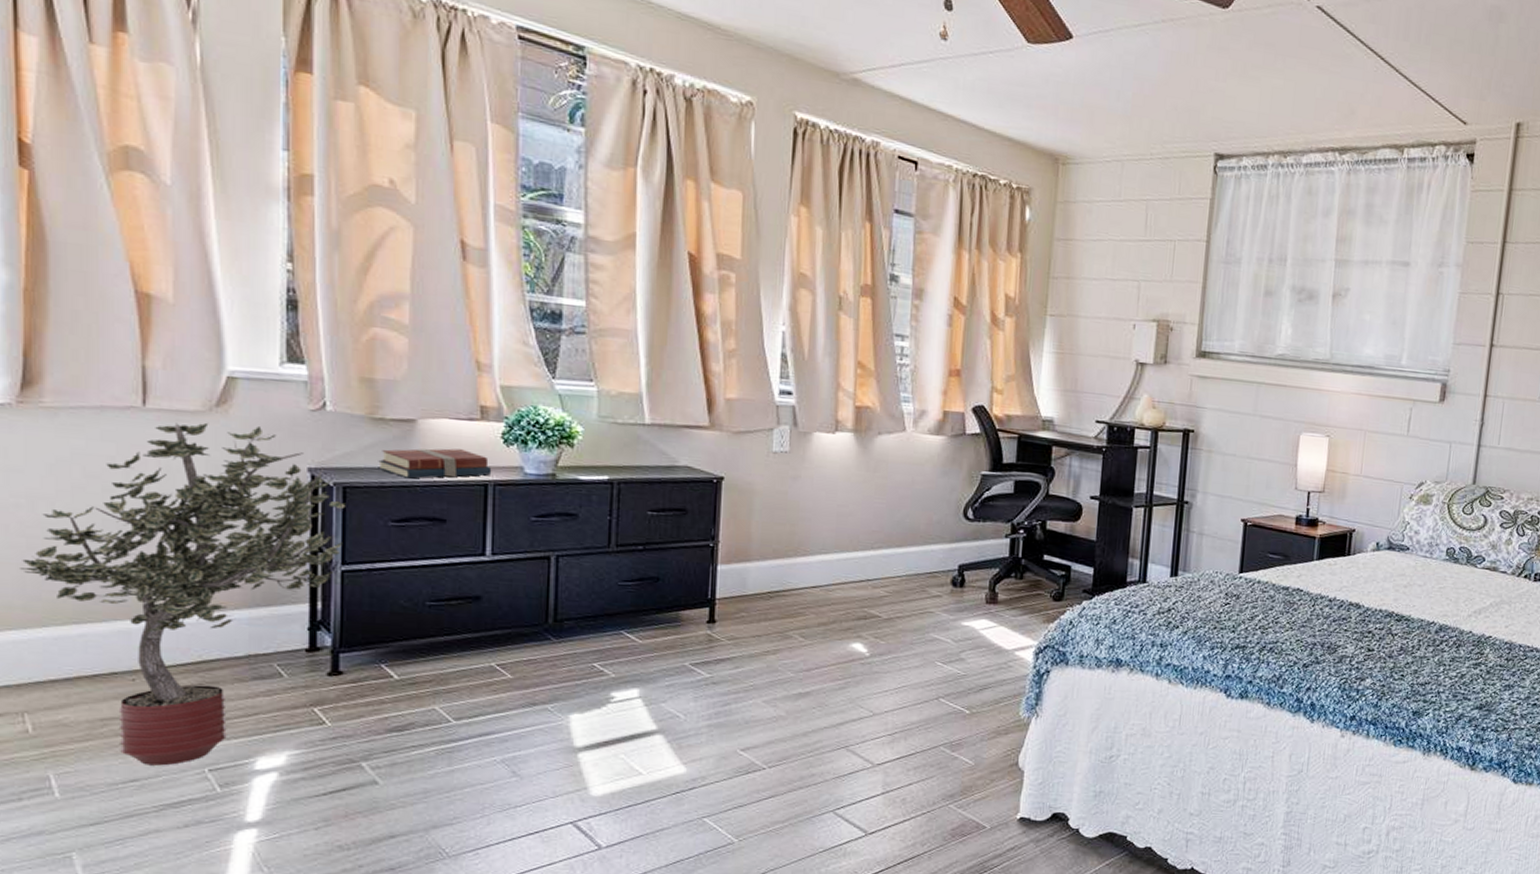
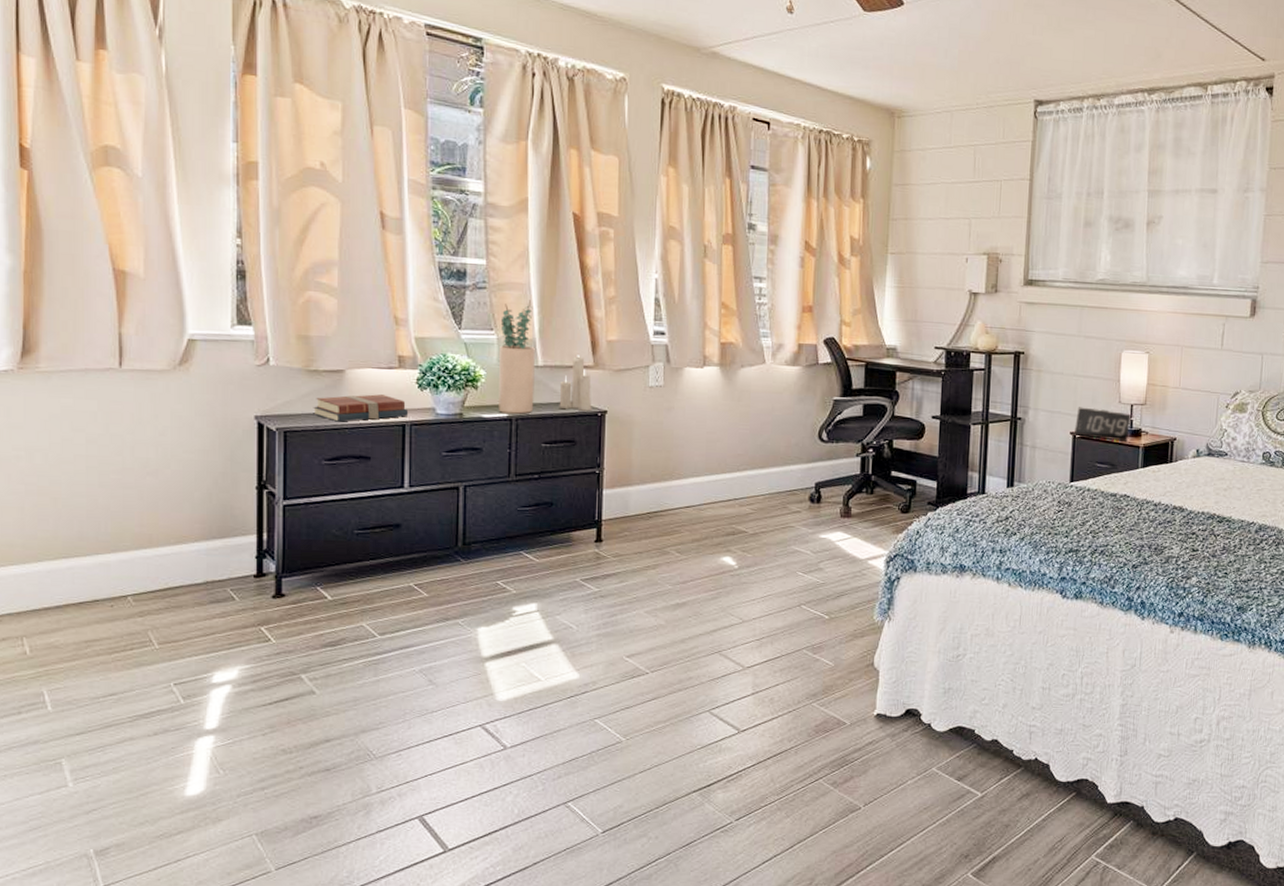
potted tree: present [20,423,346,766] -> none [20,380,286,681]
vase: none [598,349,642,479] -> present [498,300,535,415]
candle: none [668,413,707,478] -> present [559,355,592,412]
alarm clock: none [1246,492,1308,532] -> present [1075,407,1132,442]

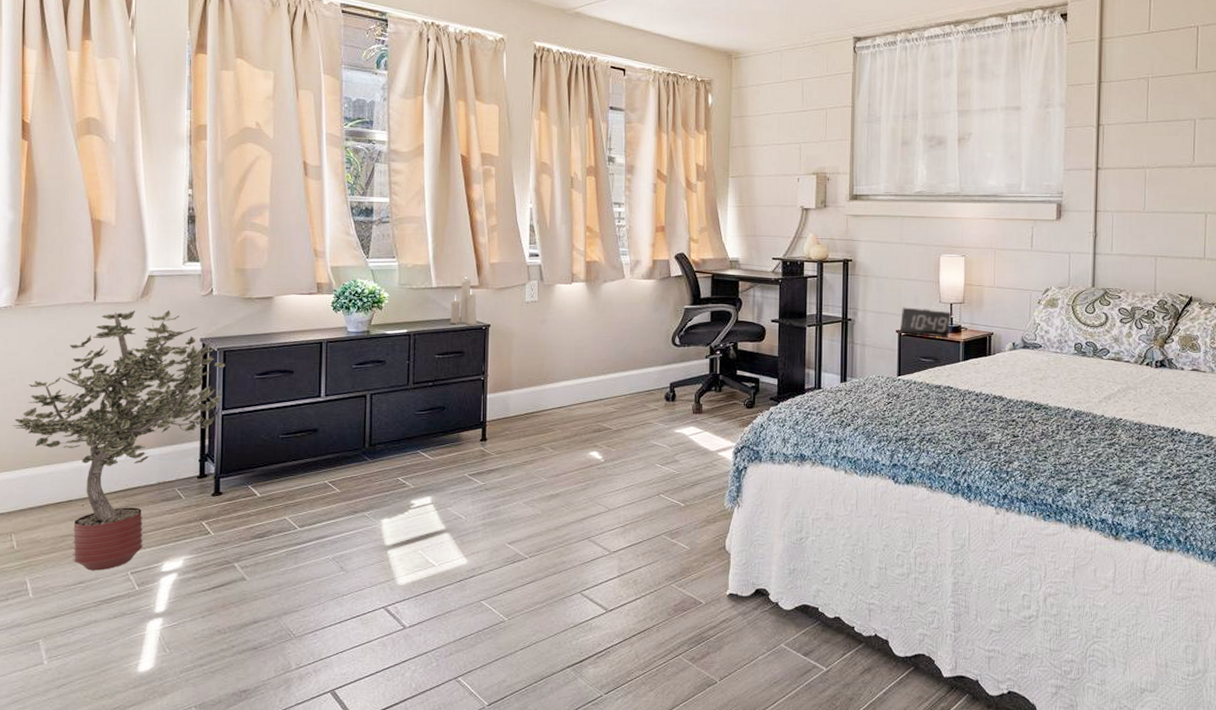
potted tree: none [20,380,286,681] -> present [13,310,225,571]
books: present [313,394,409,422] -> none [247,317,325,342]
vase: present [498,300,535,415] -> none [399,231,430,331]

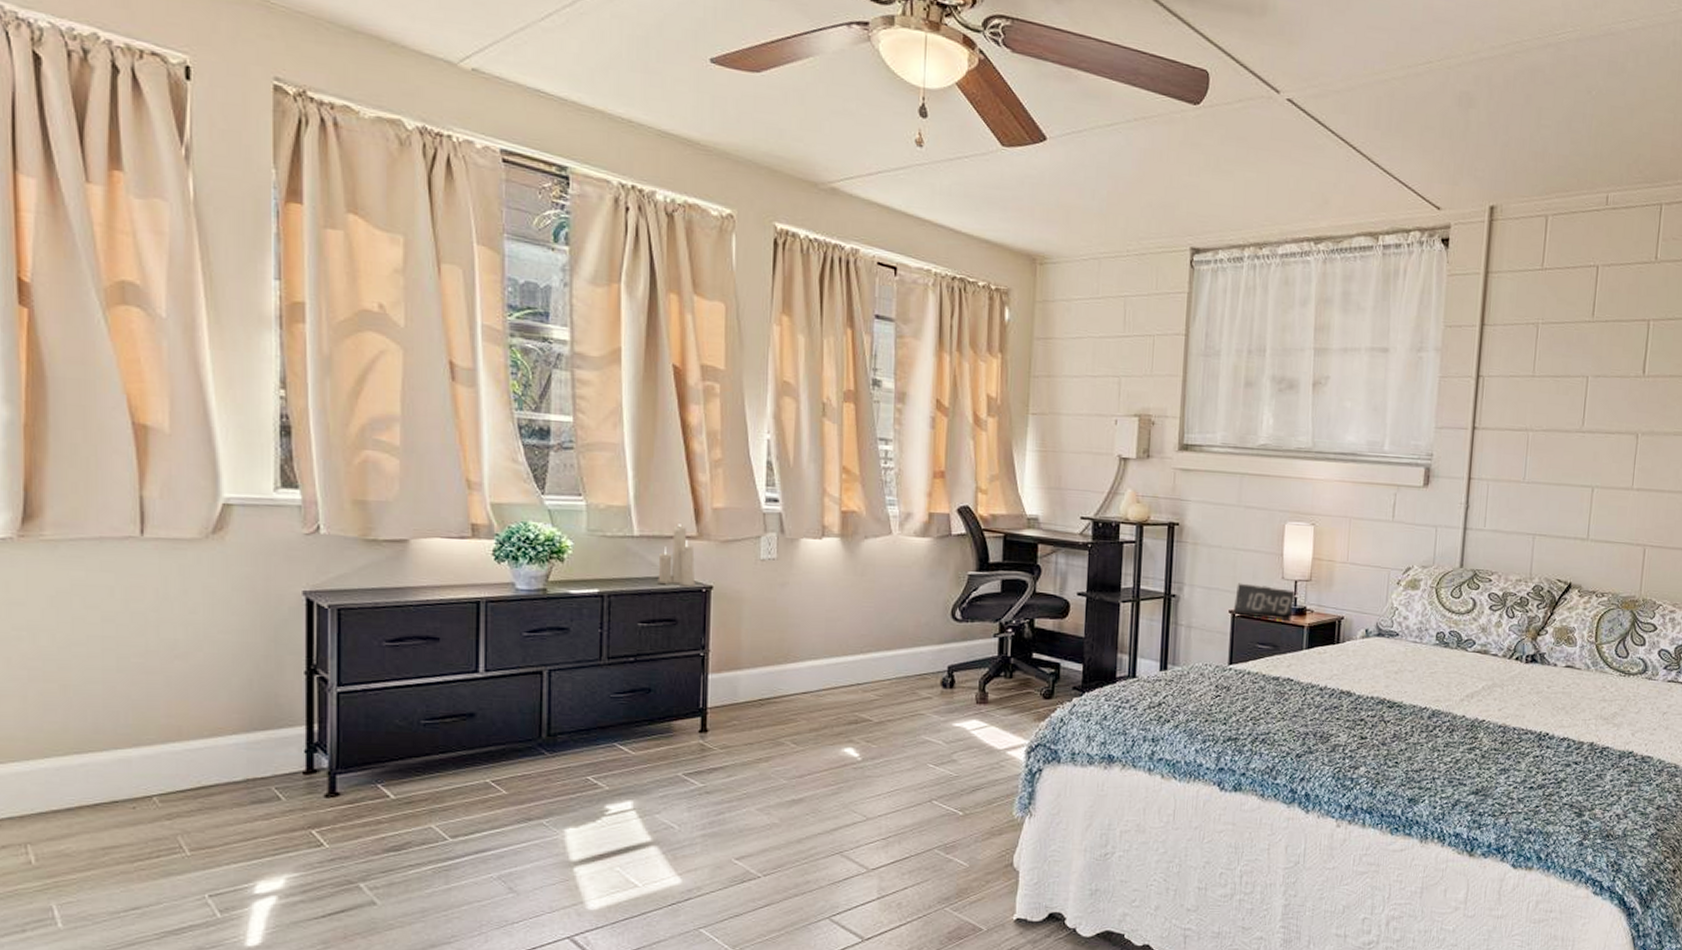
potted tree: present [13,310,225,571] -> none [22,551,340,893]

